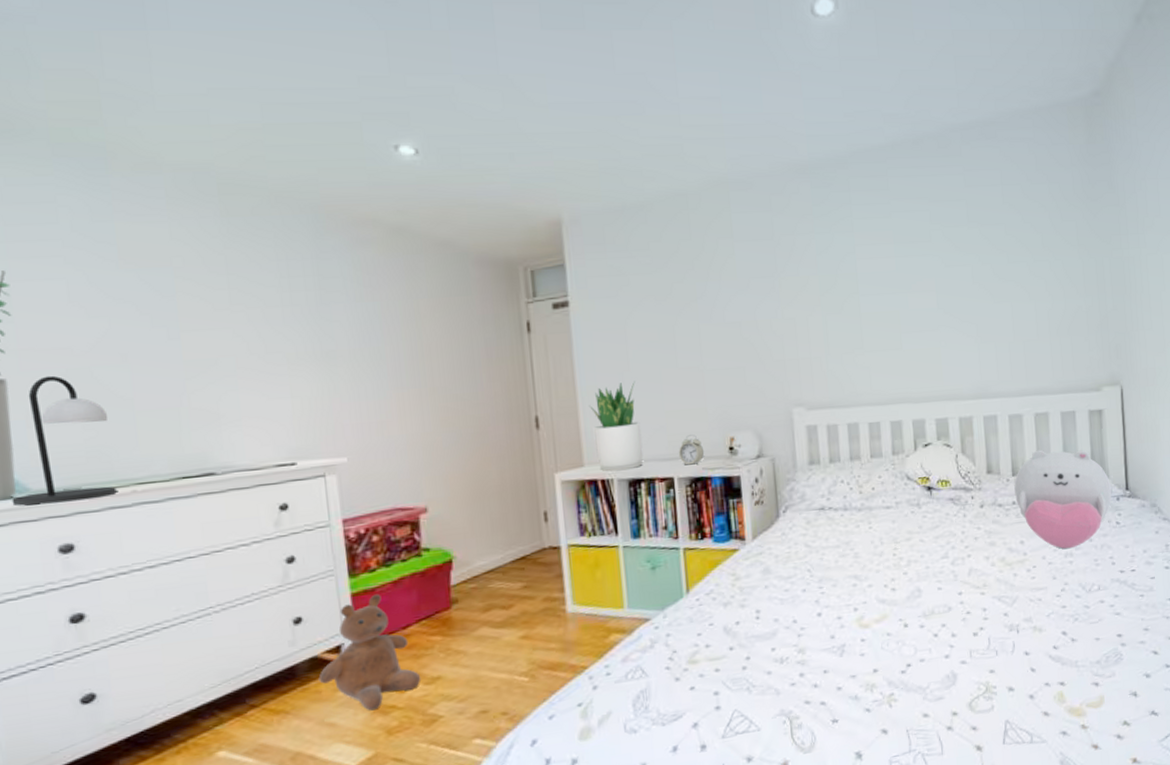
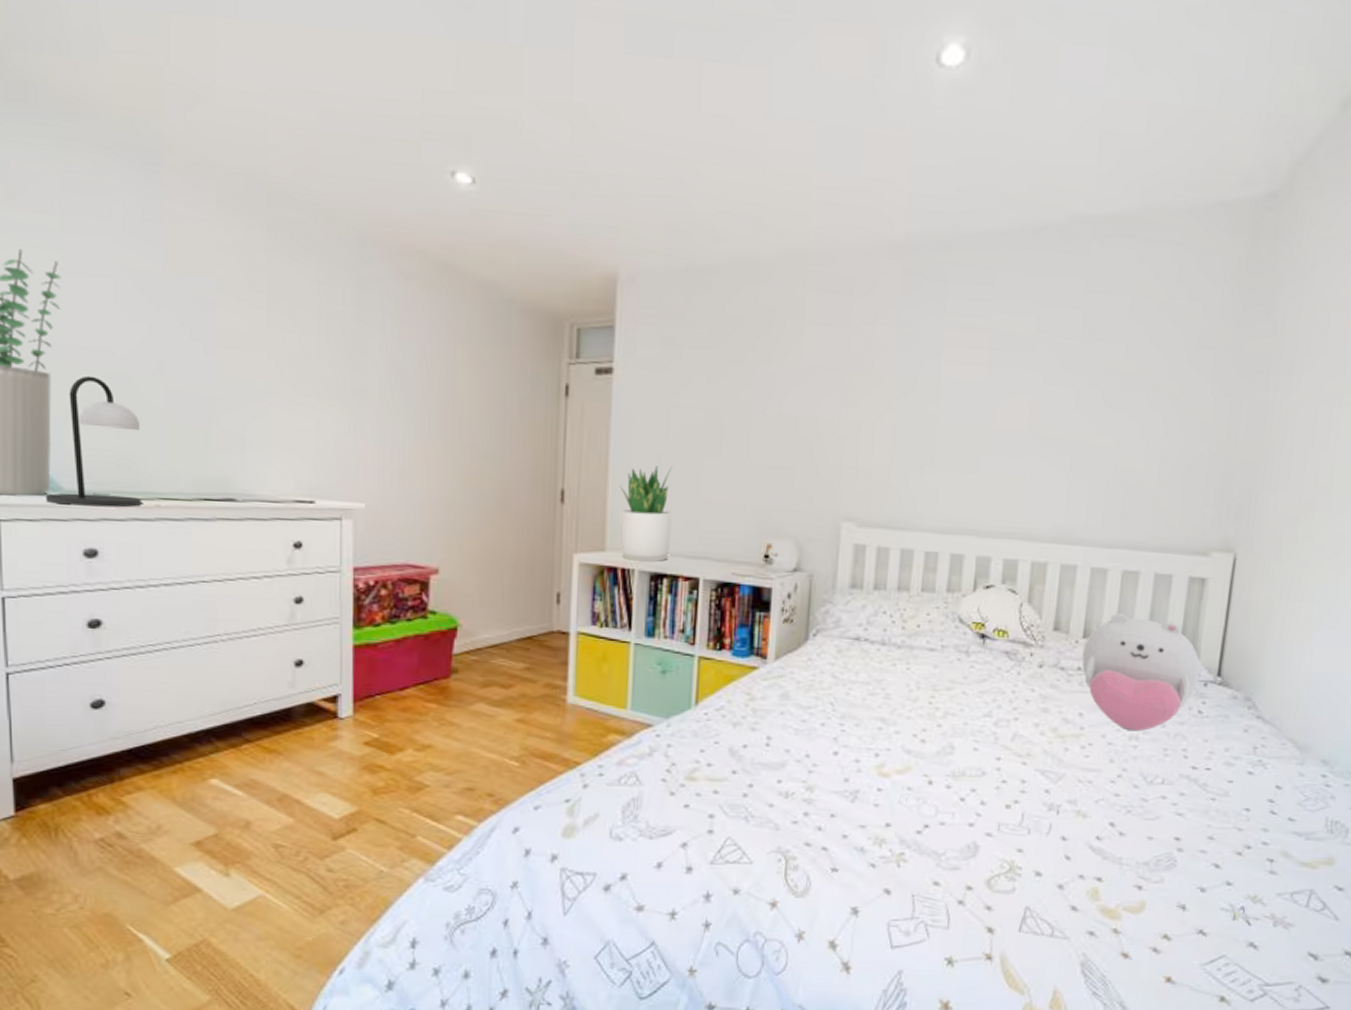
teddy bear: present [318,594,421,711] -> none [313,649,412,767]
alarm clock: present [678,434,705,465] -> none [708,534,737,568]

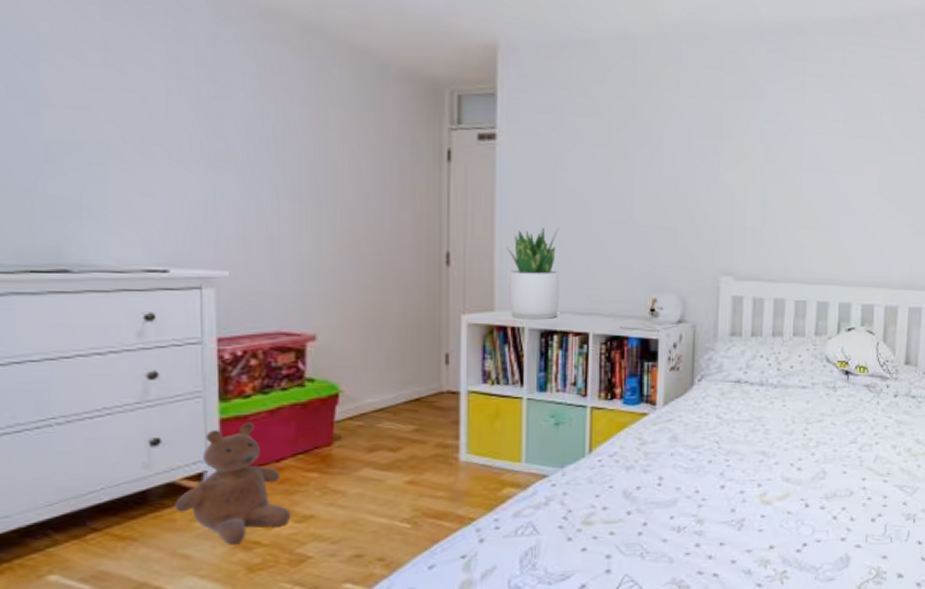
teddy bear: none [313,649,412,767] -> present [174,422,292,545]

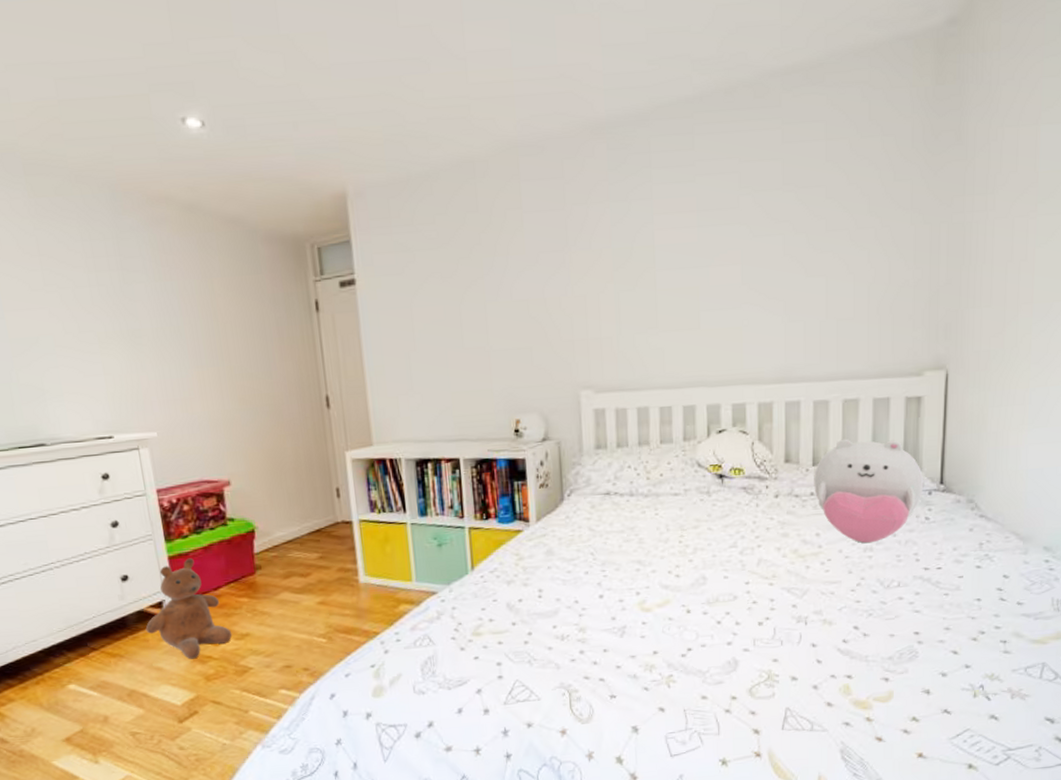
planter: present [507,228,560,320] -> none [377,362,429,452]

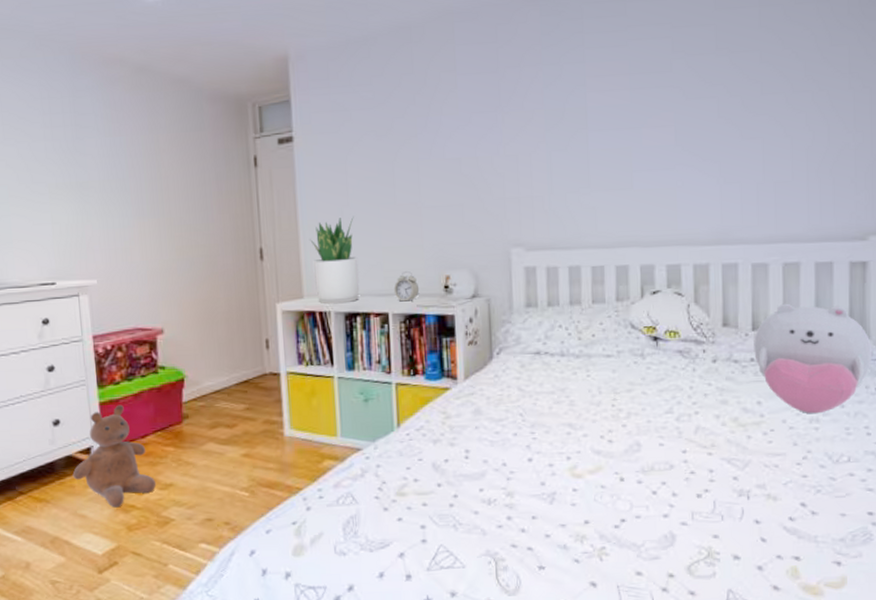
planter: none [377,362,429,452] -> present [310,217,359,305]
alarm clock: none [464,416,490,447] -> present [393,271,420,302]

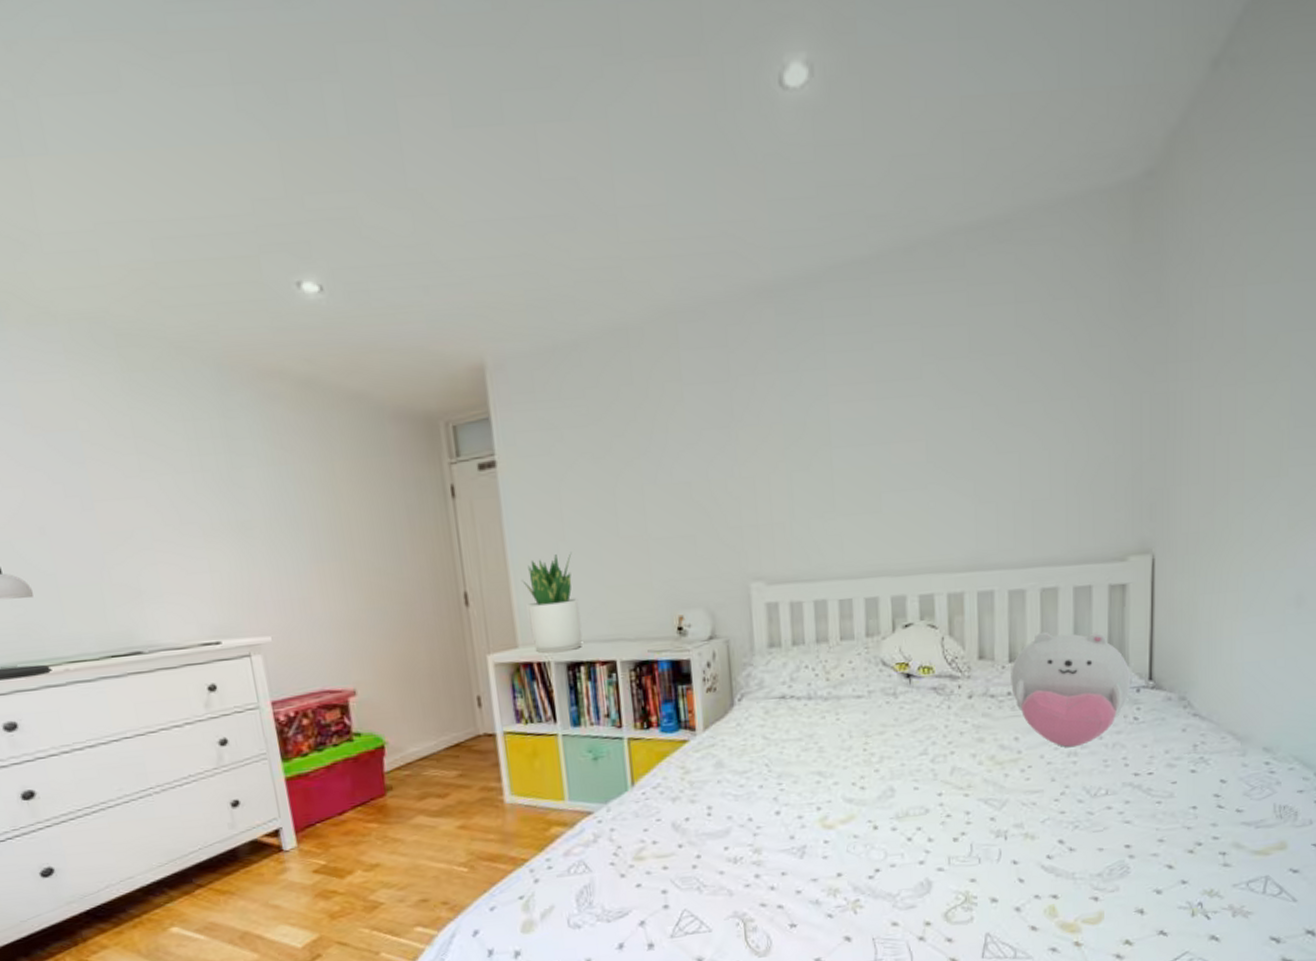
teddy bear: present [72,404,157,508] -> none [260,779,360,895]
alarm clock: present [393,271,420,302] -> none [620,613,650,647]

